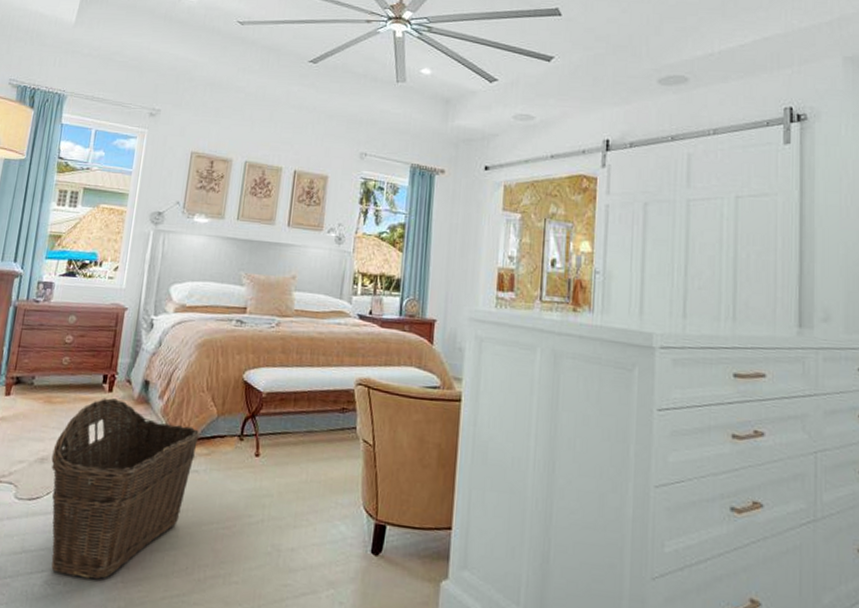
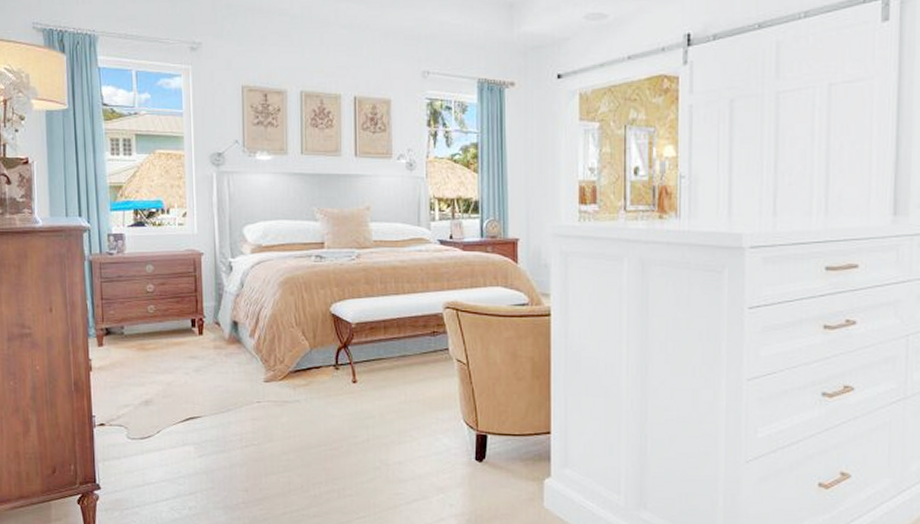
wicker basket: present [51,397,200,580] -> none [155,341,296,503]

